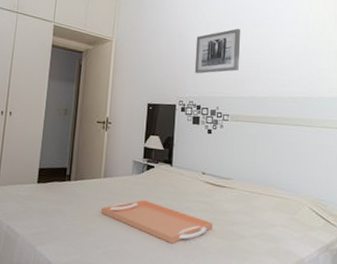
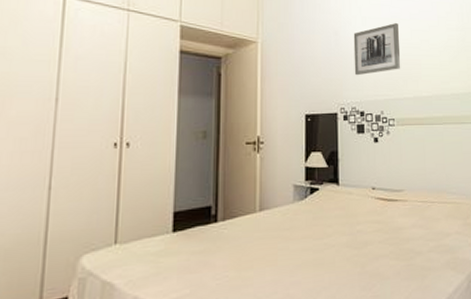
serving tray: present [101,199,213,244] -> none [260,230,388,277]

